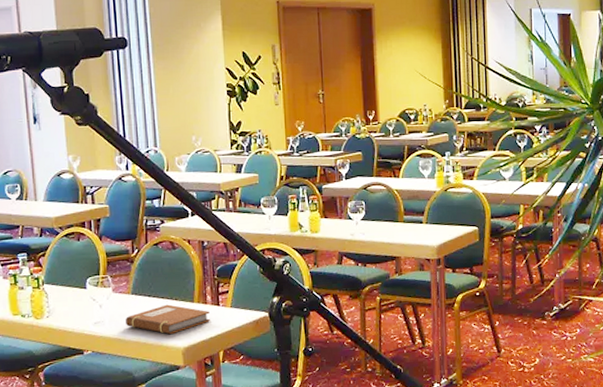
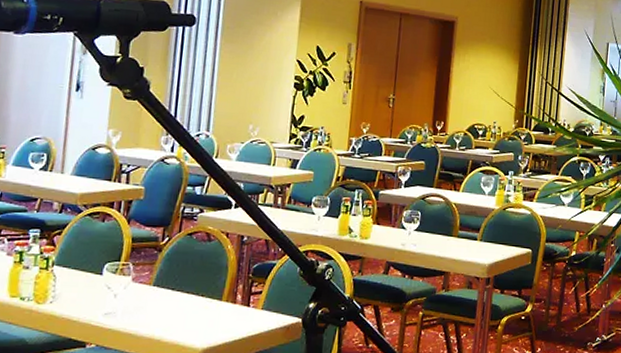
notebook: present [126,304,210,334] -> none [141,300,238,333]

